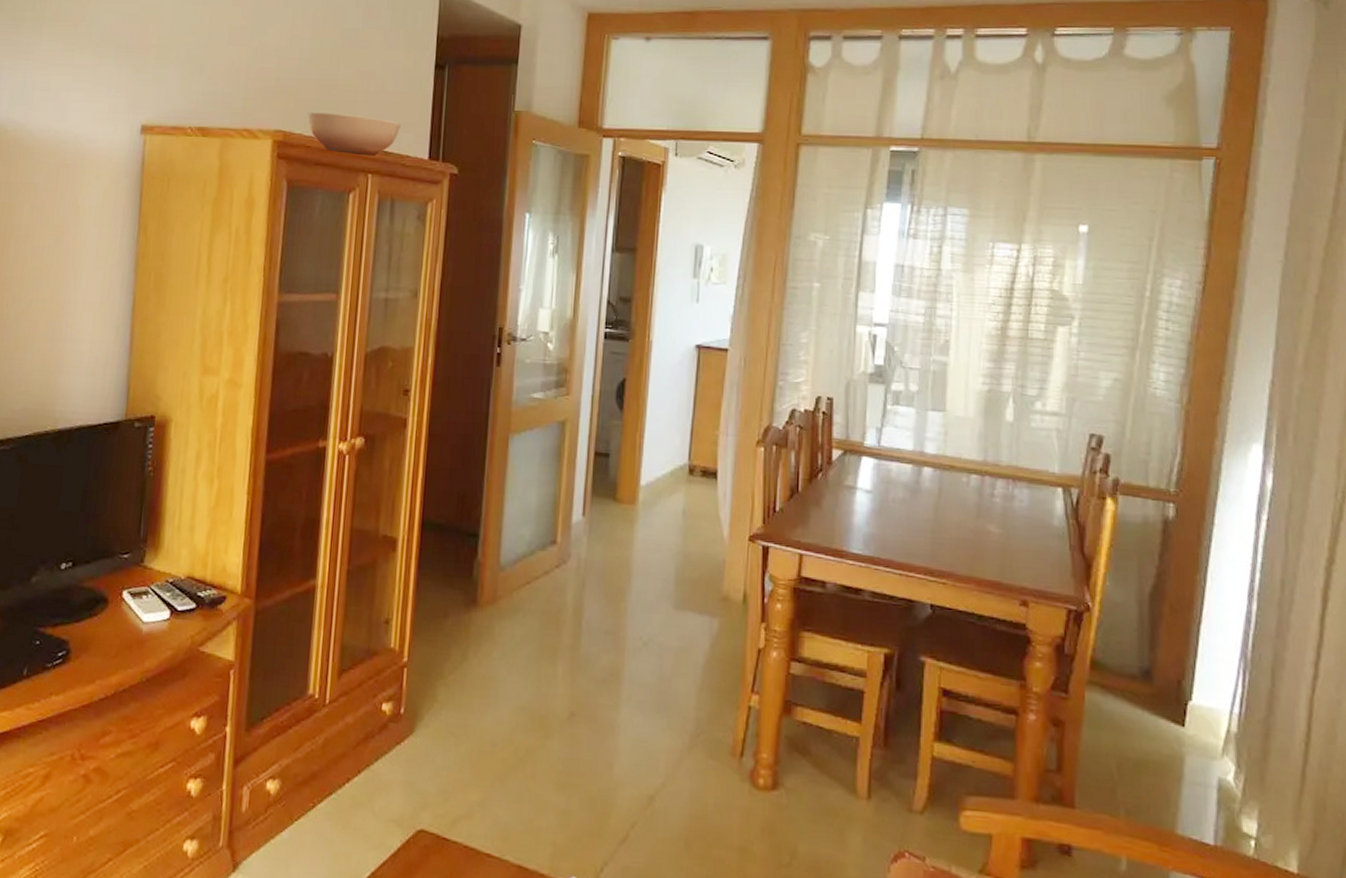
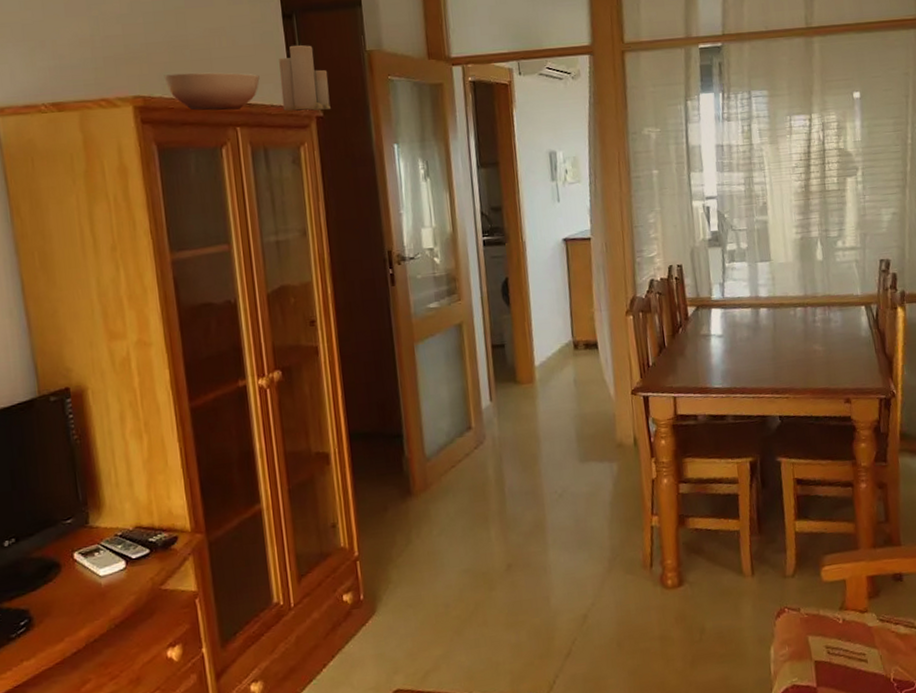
candle: none [418,95,471,169] -> present [279,43,332,112]

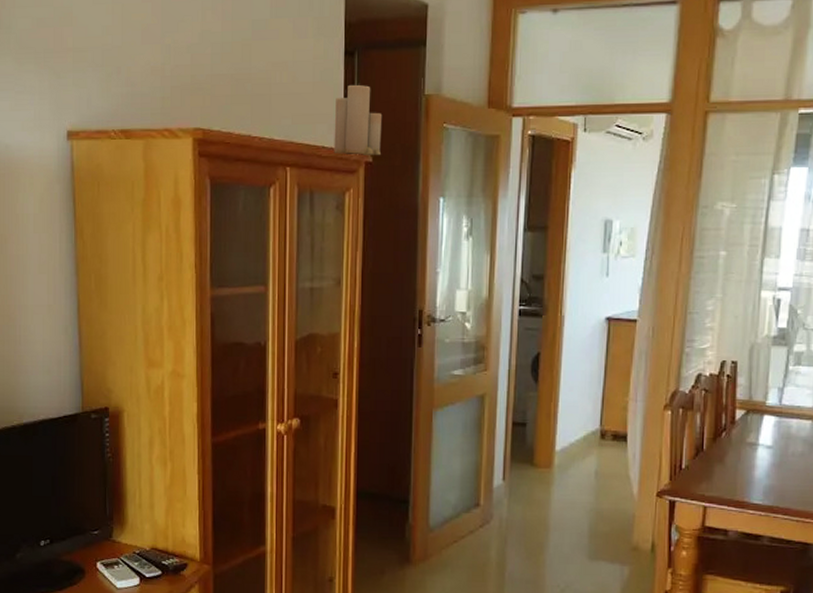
bowl: present [164,72,260,111] -> none [224,107,315,149]

